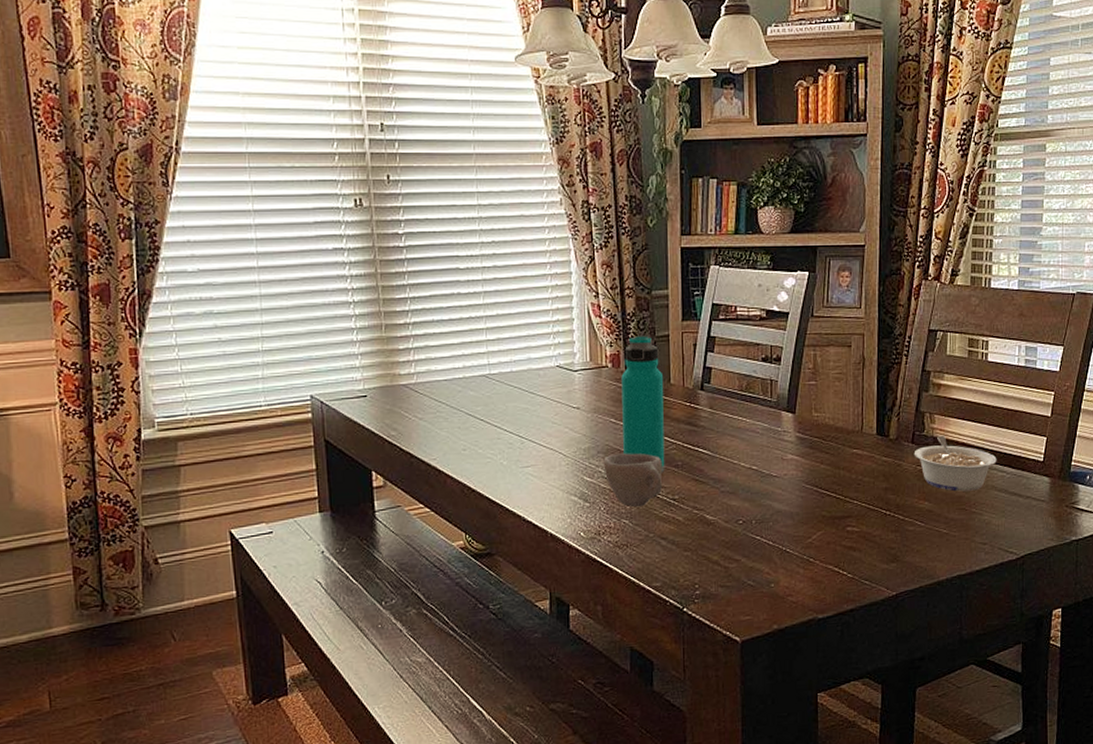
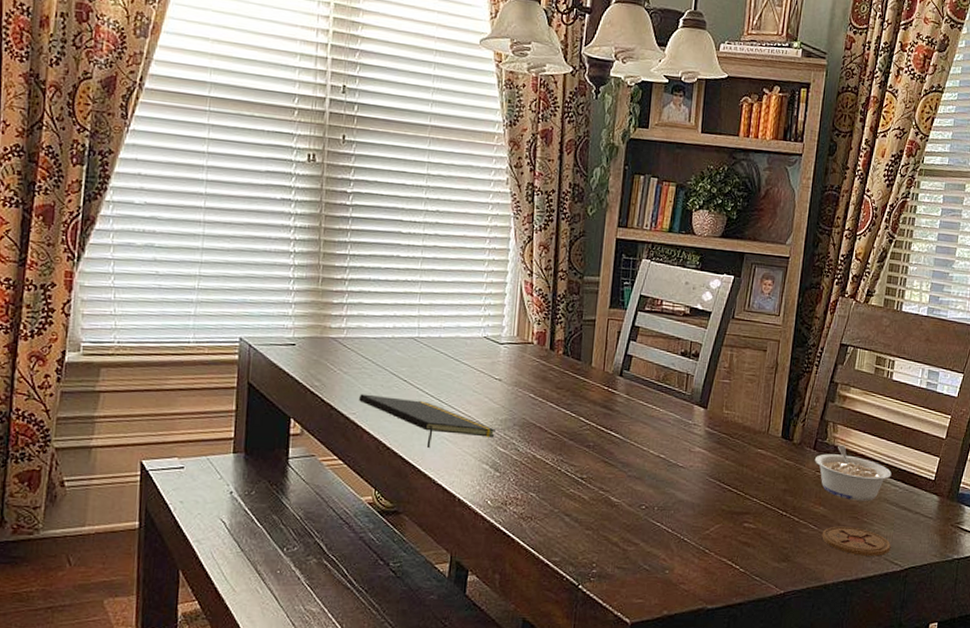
notepad: none [438,438,580,485] -> present [359,394,496,448]
cup: present [603,453,663,508] -> none [517,428,575,482]
water bottle: present [621,334,665,473] -> none [539,316,586,452]
coaster: none [930,519,1004,548] -> present [822,526,891,557]

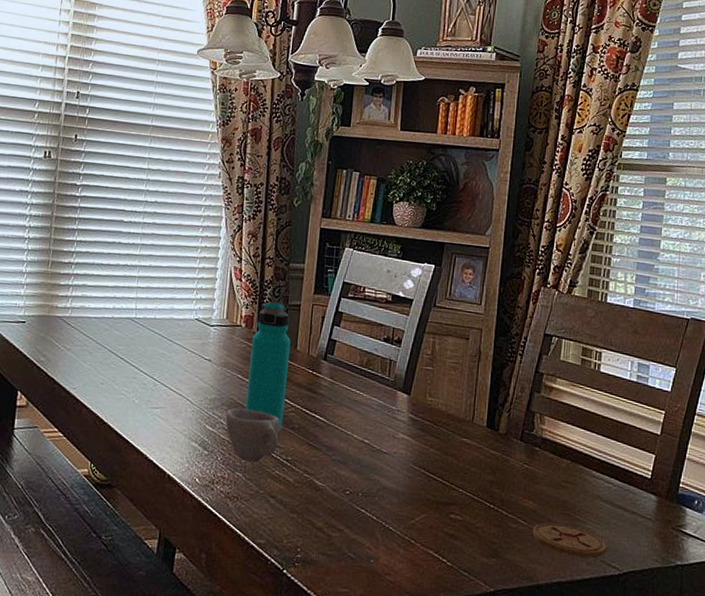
notepad: present [359,394,496,448] -> none [80,370,205,424]
cup: none [517,428,575,482] -> present [225,408,280,463]
water bottle: none [539,316,586,452] -> present [246,301,291,433]
legume: present [814,444,892,501] -> none [521,437,604,498]

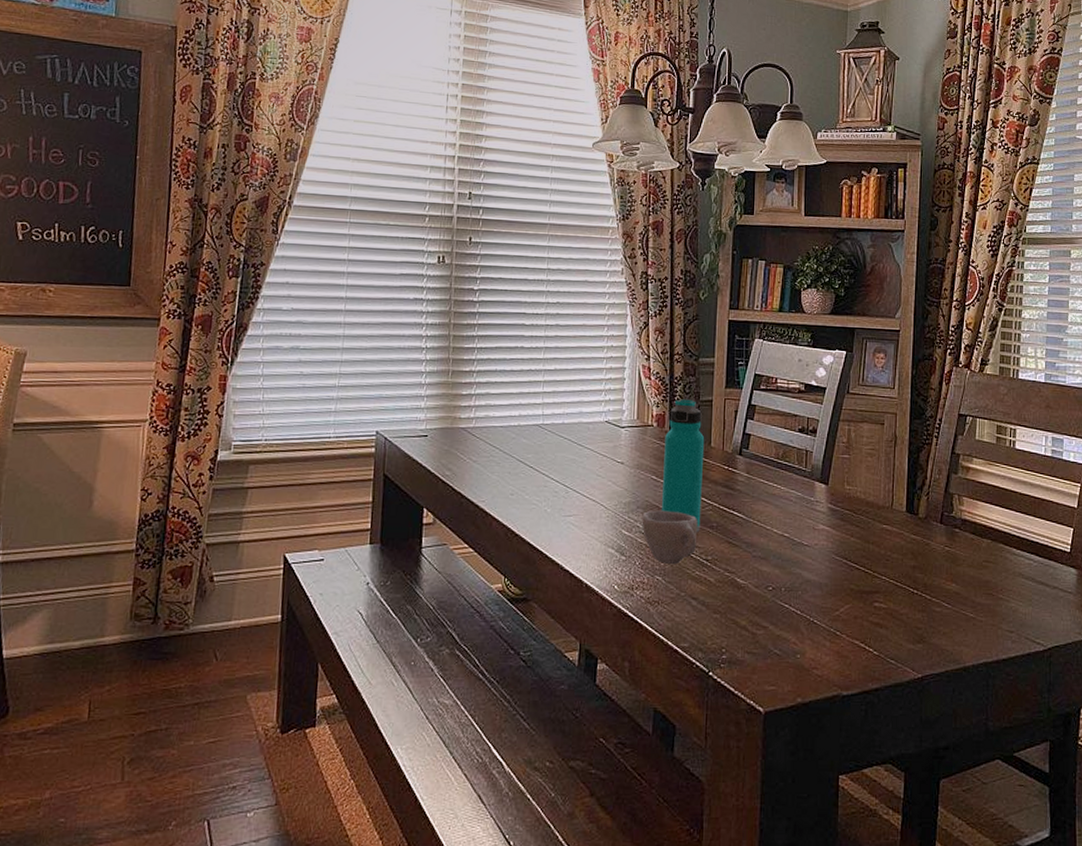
coaster: present [532,522,607,558] -> none [957,604,1031,635]

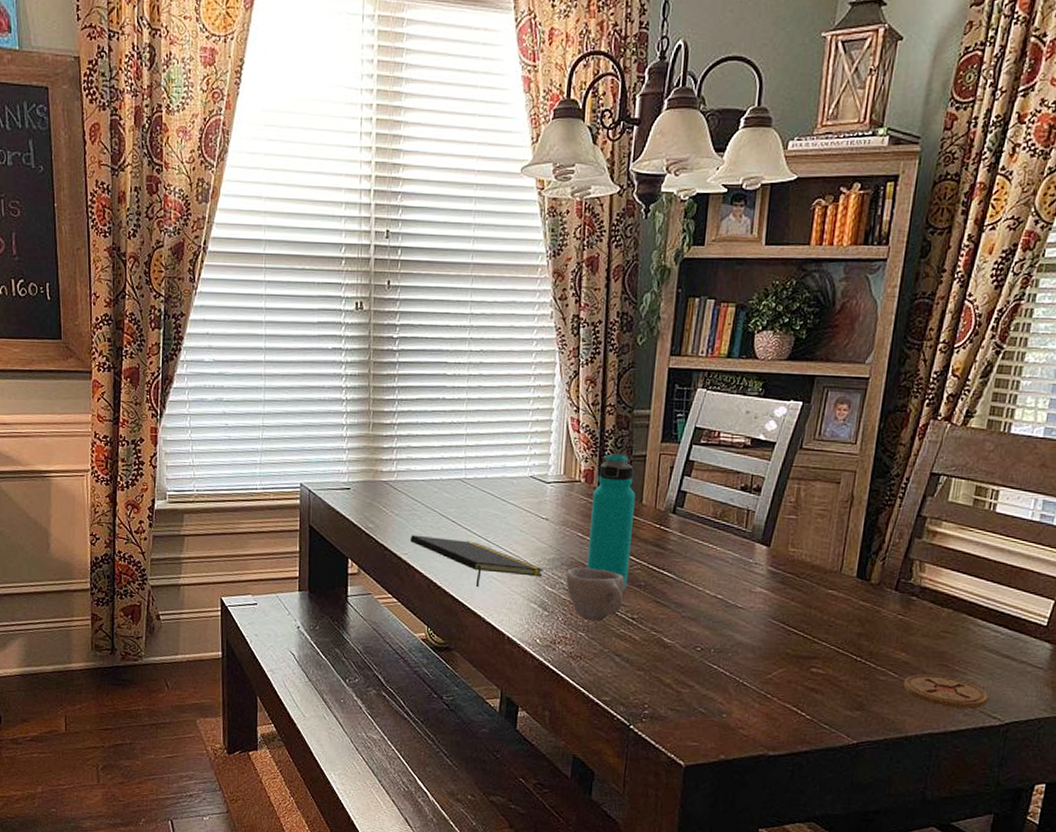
notepad: none [488,481,620,533] -> present [410,535,543,587]
coaster: none [957,604,1031,635] -> present [903,674,989,709]

